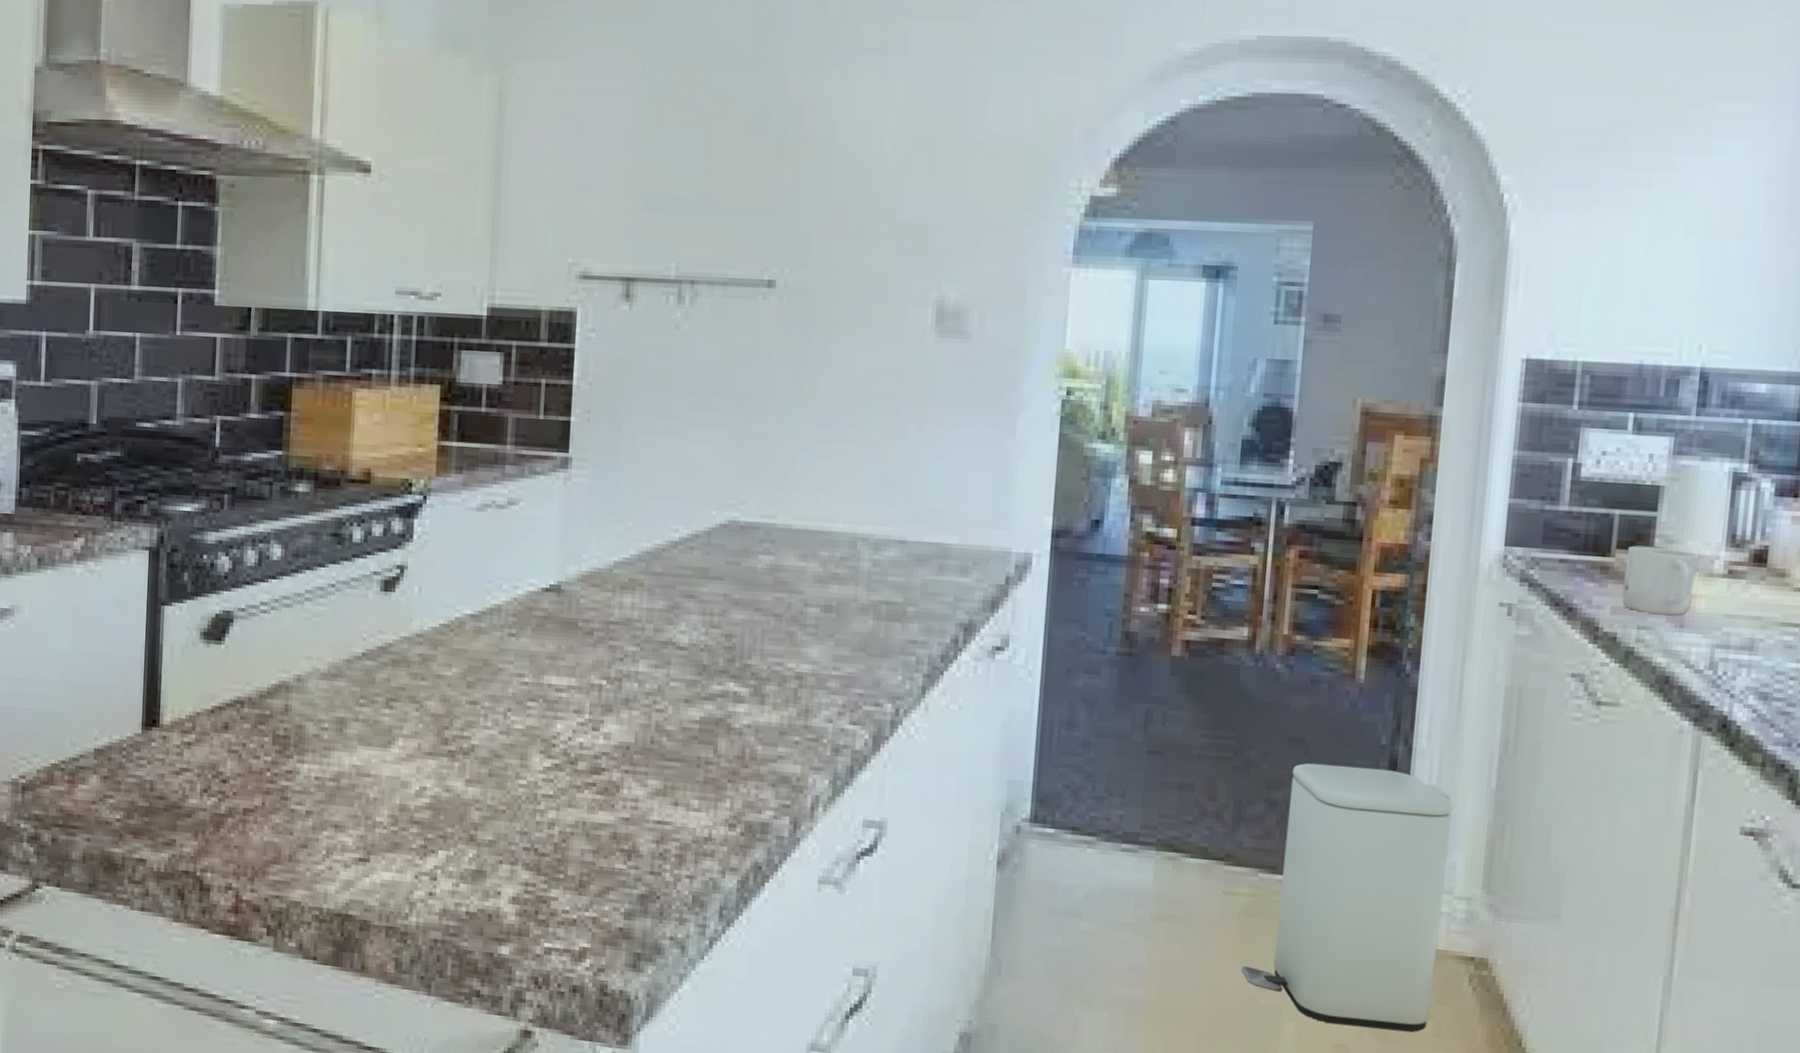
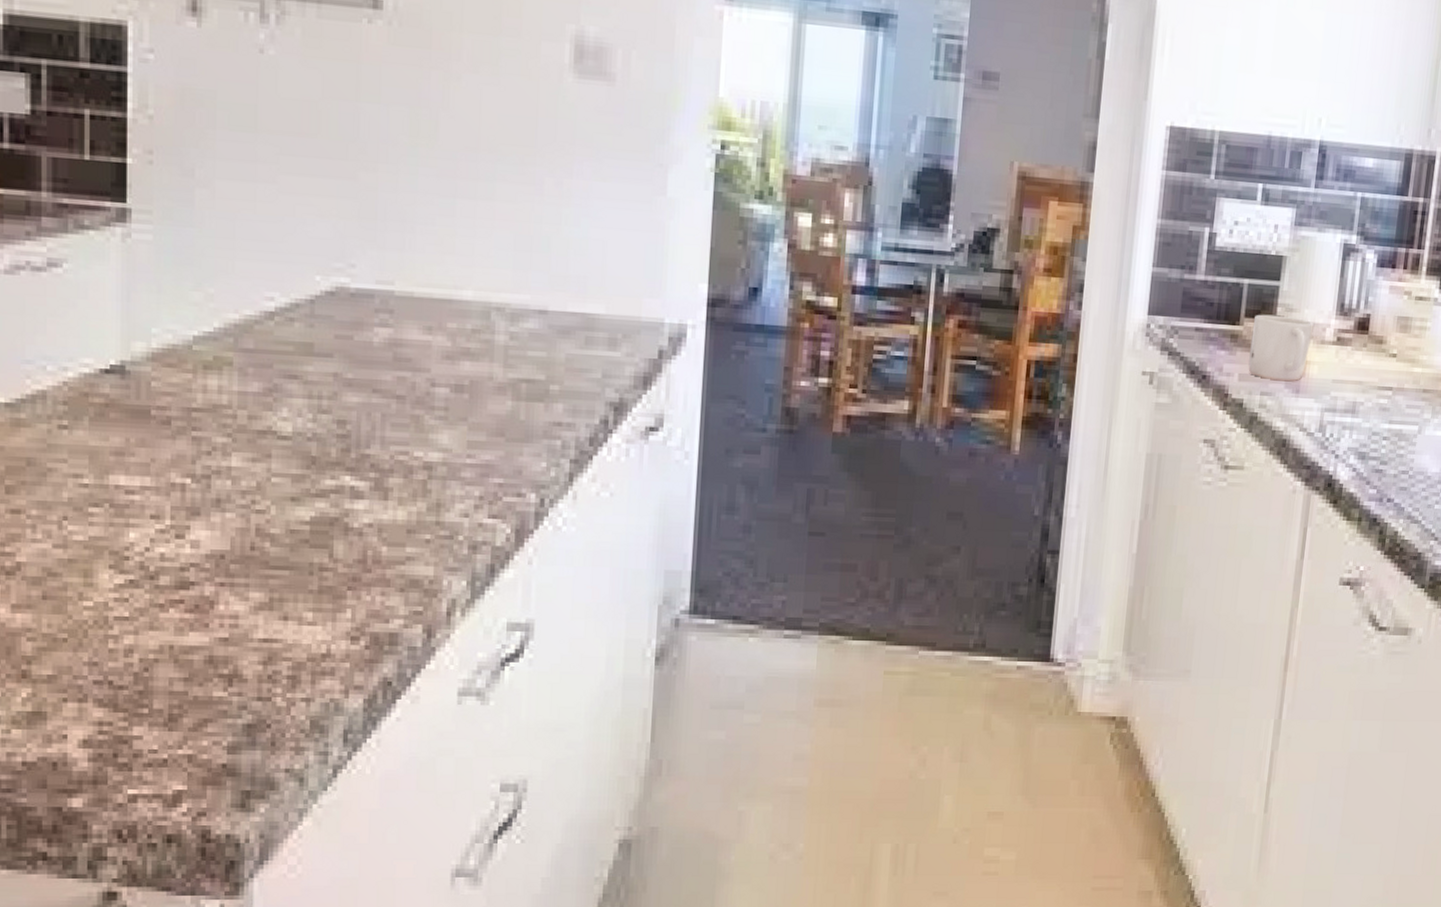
pedal bin: present [1241,763,1454,1032] -> none [902,537,1099,792]

